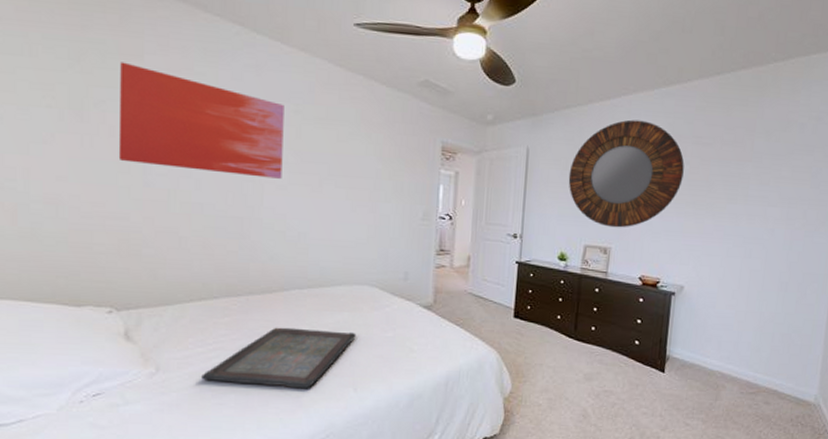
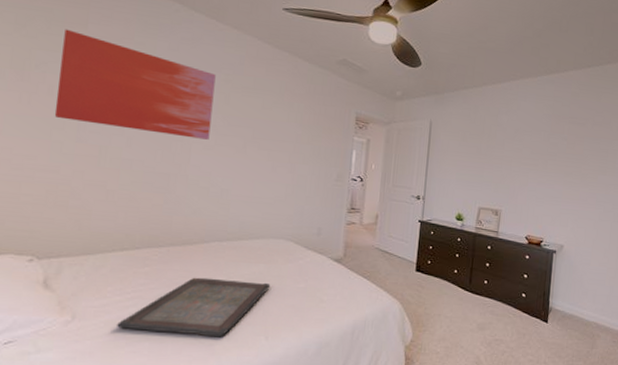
home mirror: present [568,119,685,228] -> none [465,100,563,193]

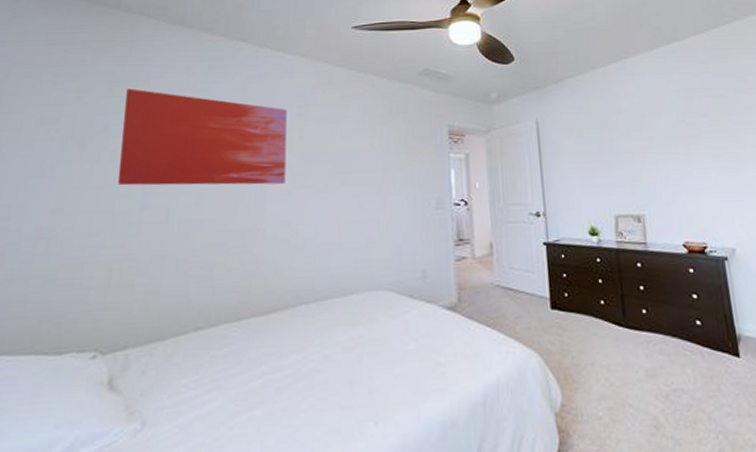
serving tray: present [117,277,271,337] -> none [194,349,374,432]

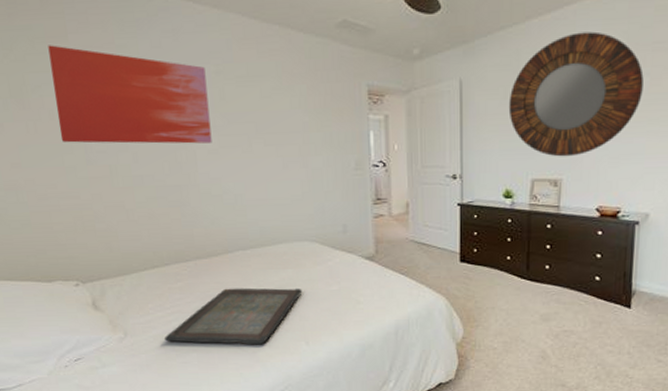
serving tray: none [194,349,374,432] -> present [164,288,303,345]
home mirror: none [583,80,705,193] -> present [508,31,644,157]

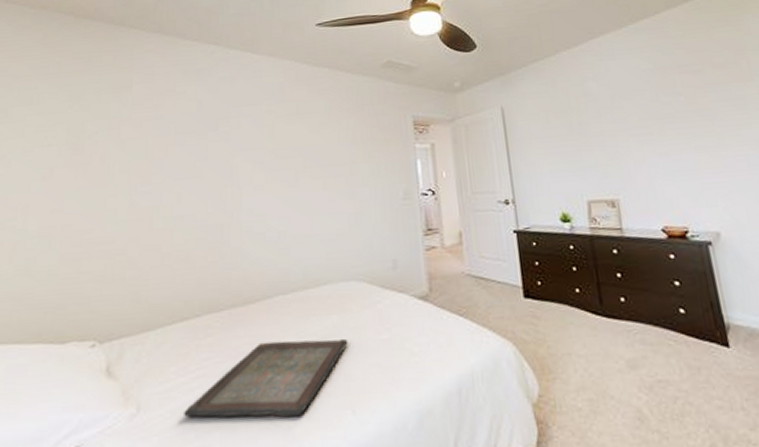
wall art: present [48,45,212,144] -> none [107,94,259,186]
home mirror: present [508,31,644,157] -> none [551,59,681,177]

